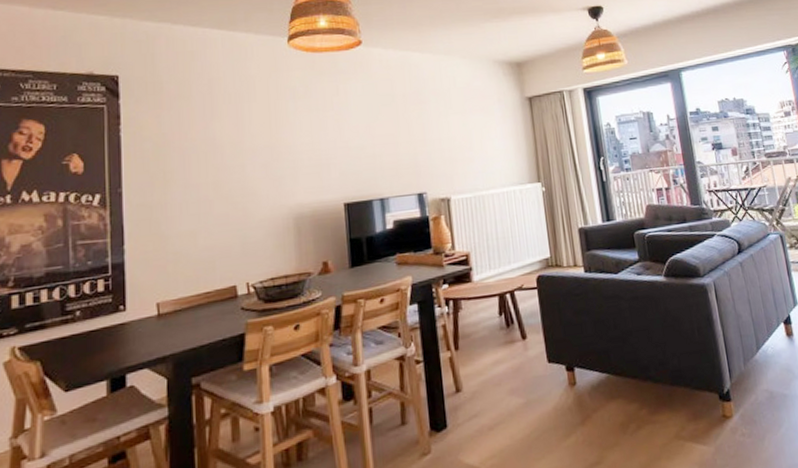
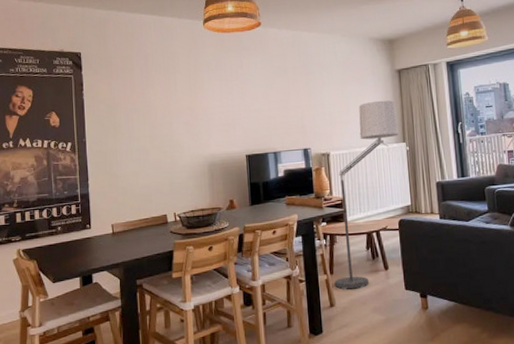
floor lamp: none [460,132,533,369] -> present [334,100,399,290]

